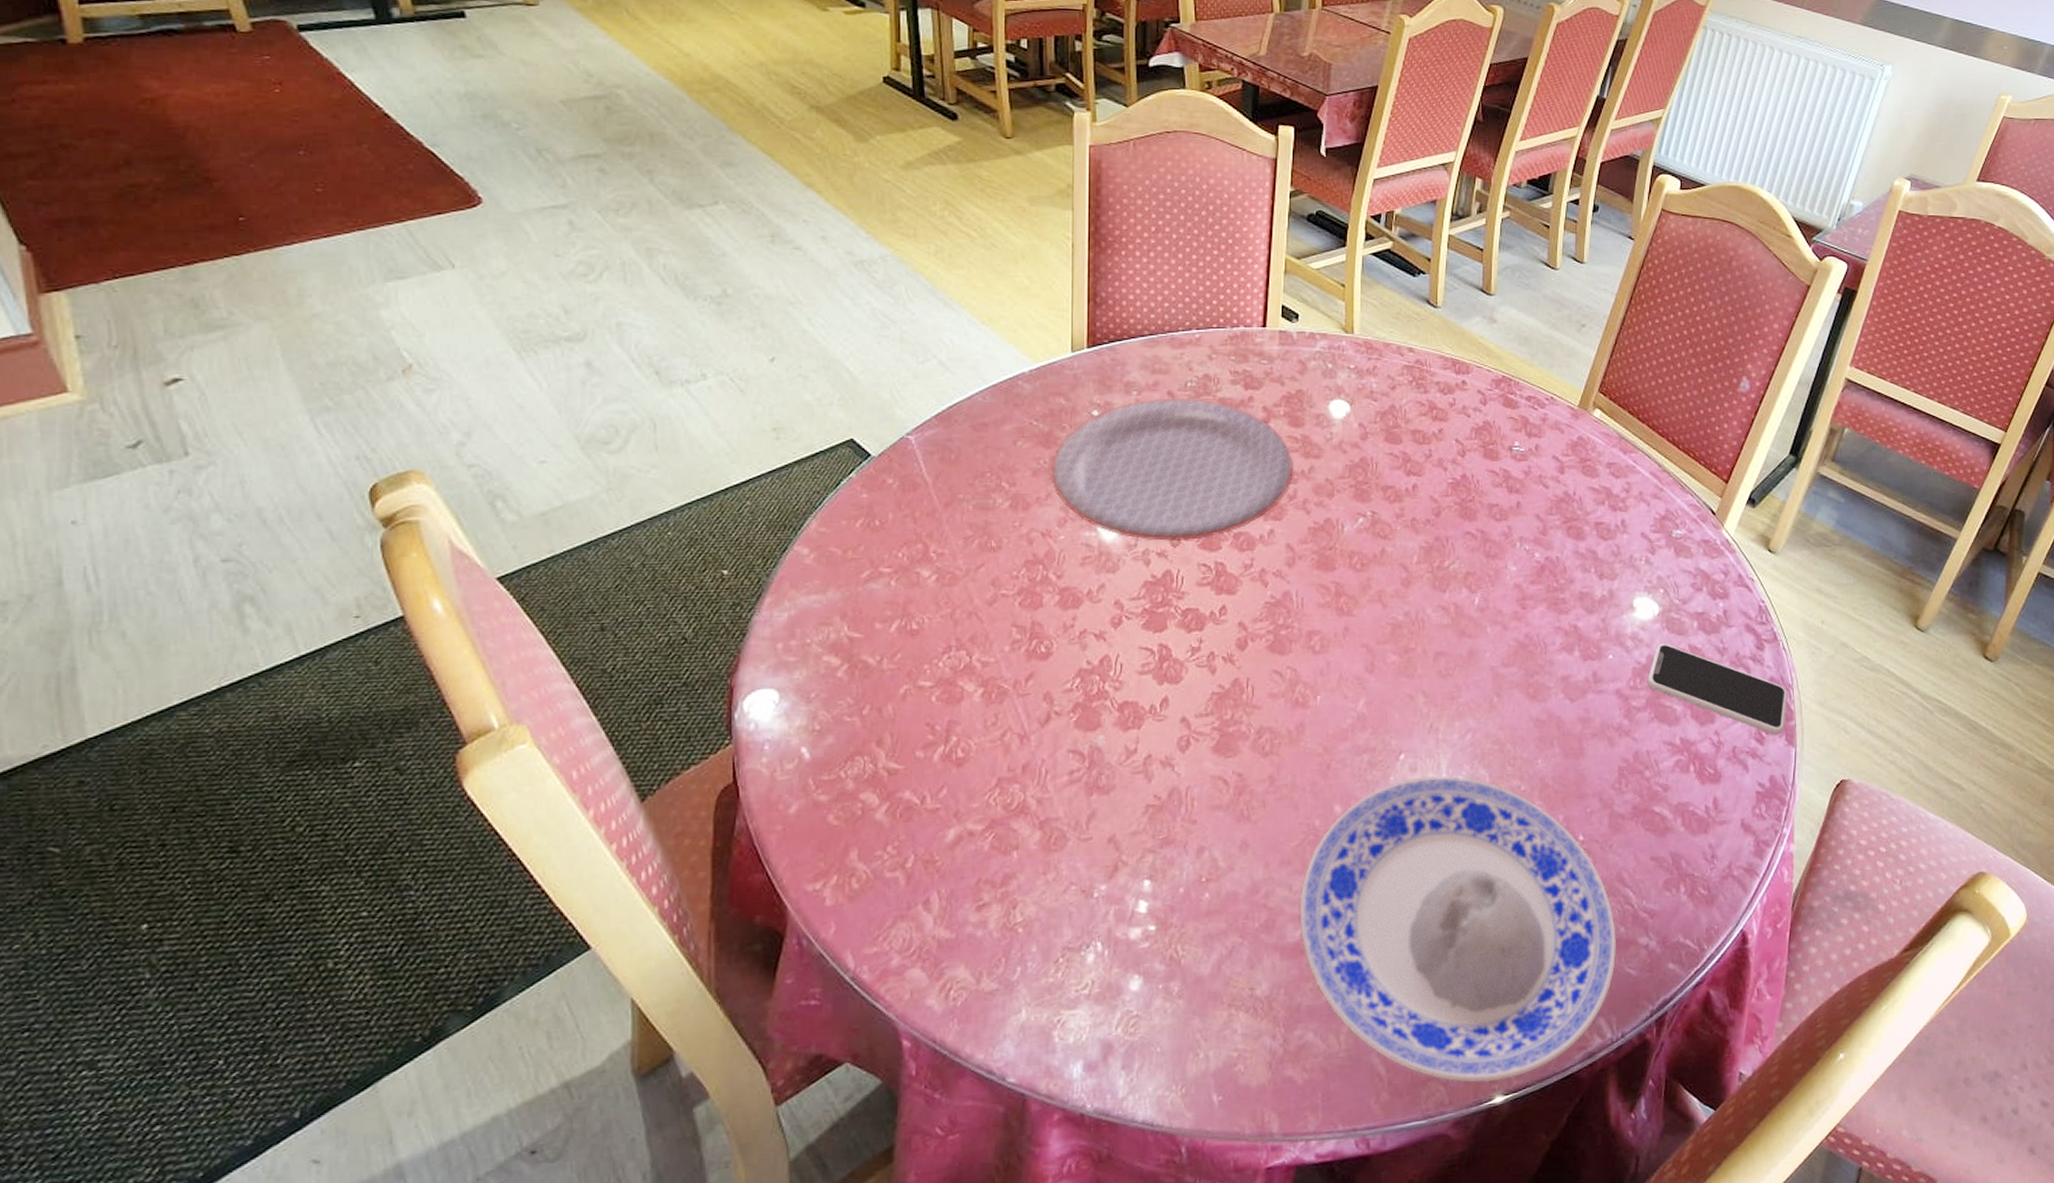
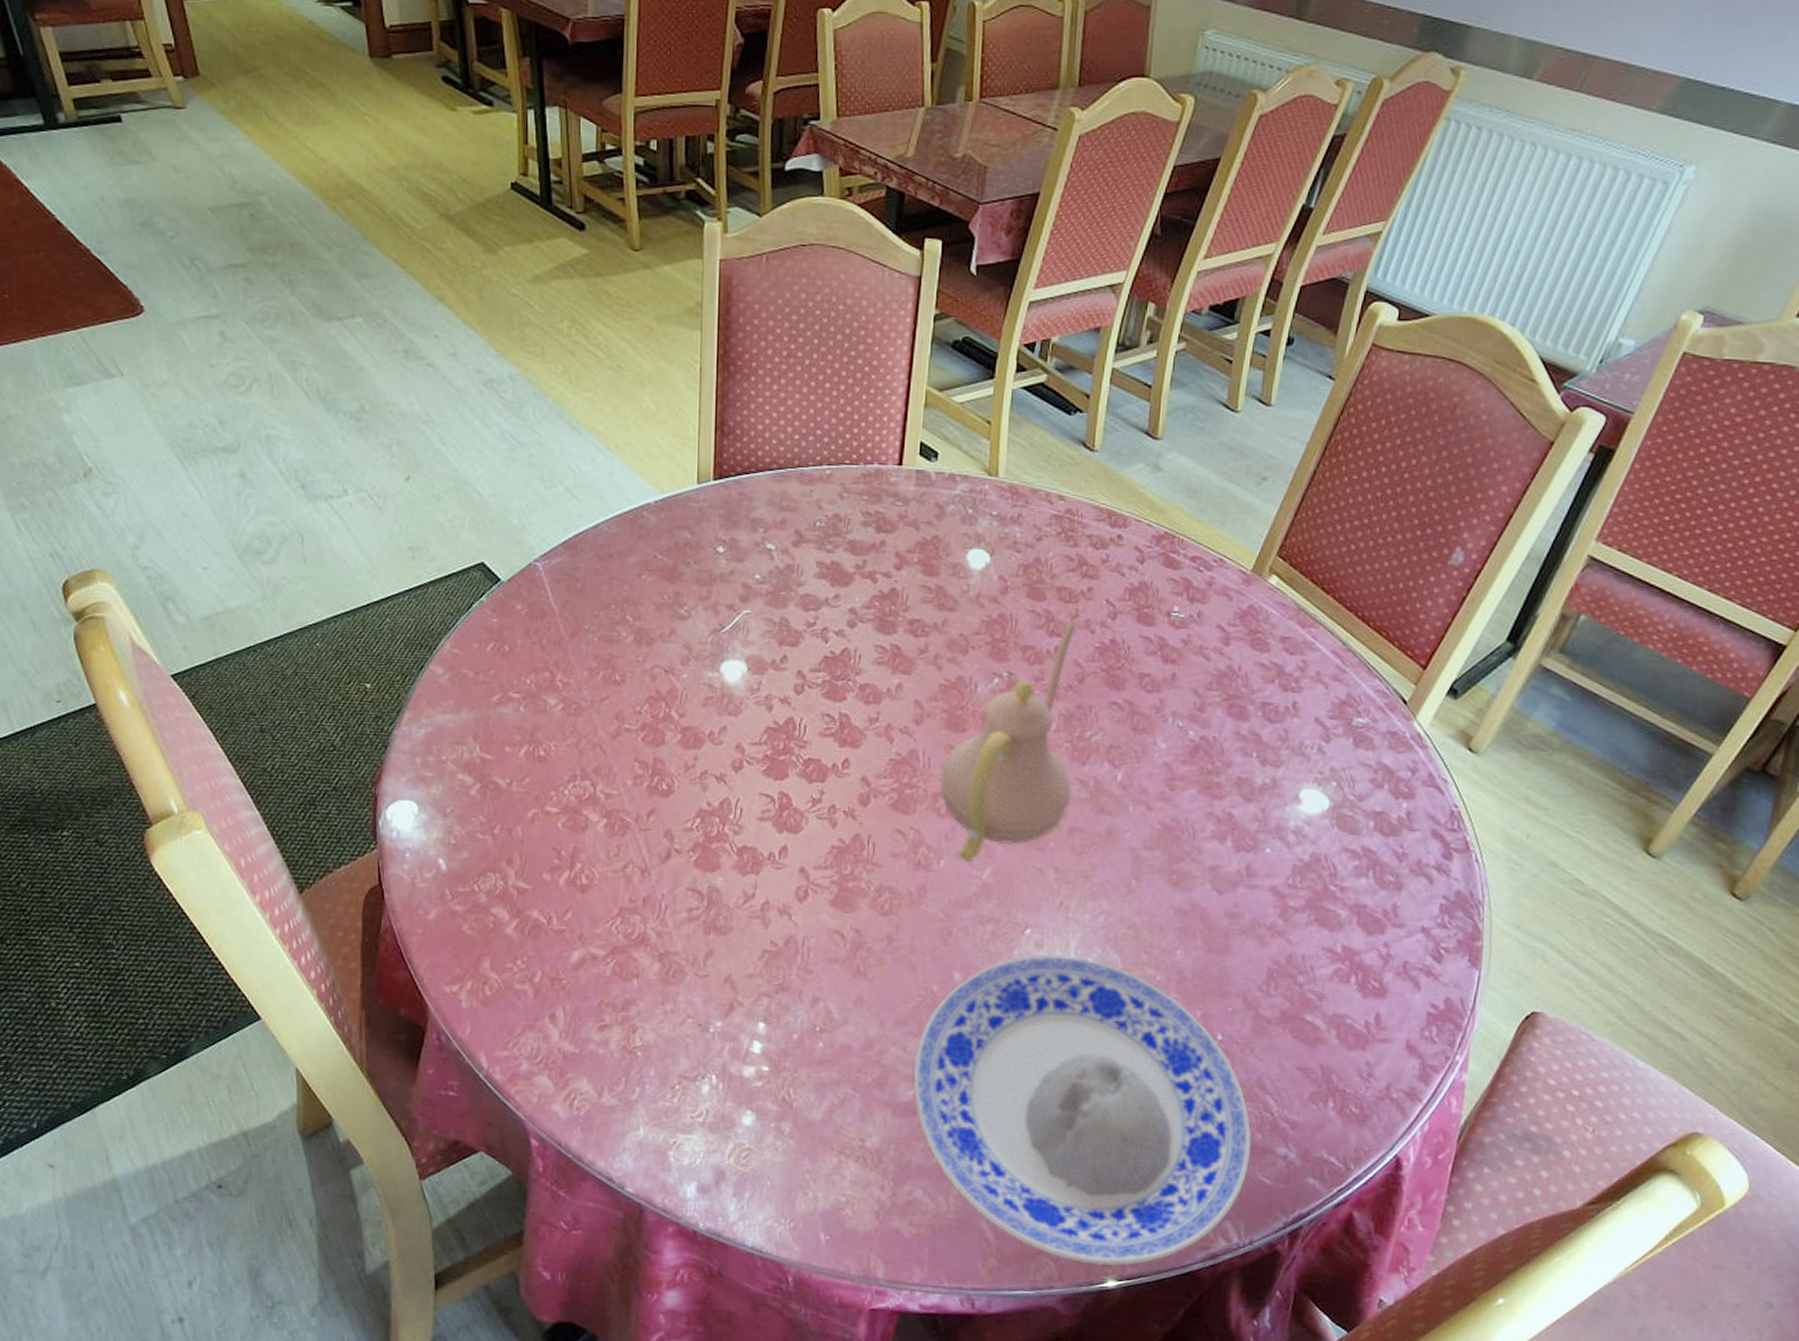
plate: present [1051,397,1293,541] -> none [675,536,926,689]
teapot: none [1311,459,1436,695] -> present [939,619,1079,862]
smartphone: present [1647,644,1788,735] -> none [1308,842,1477,955]

